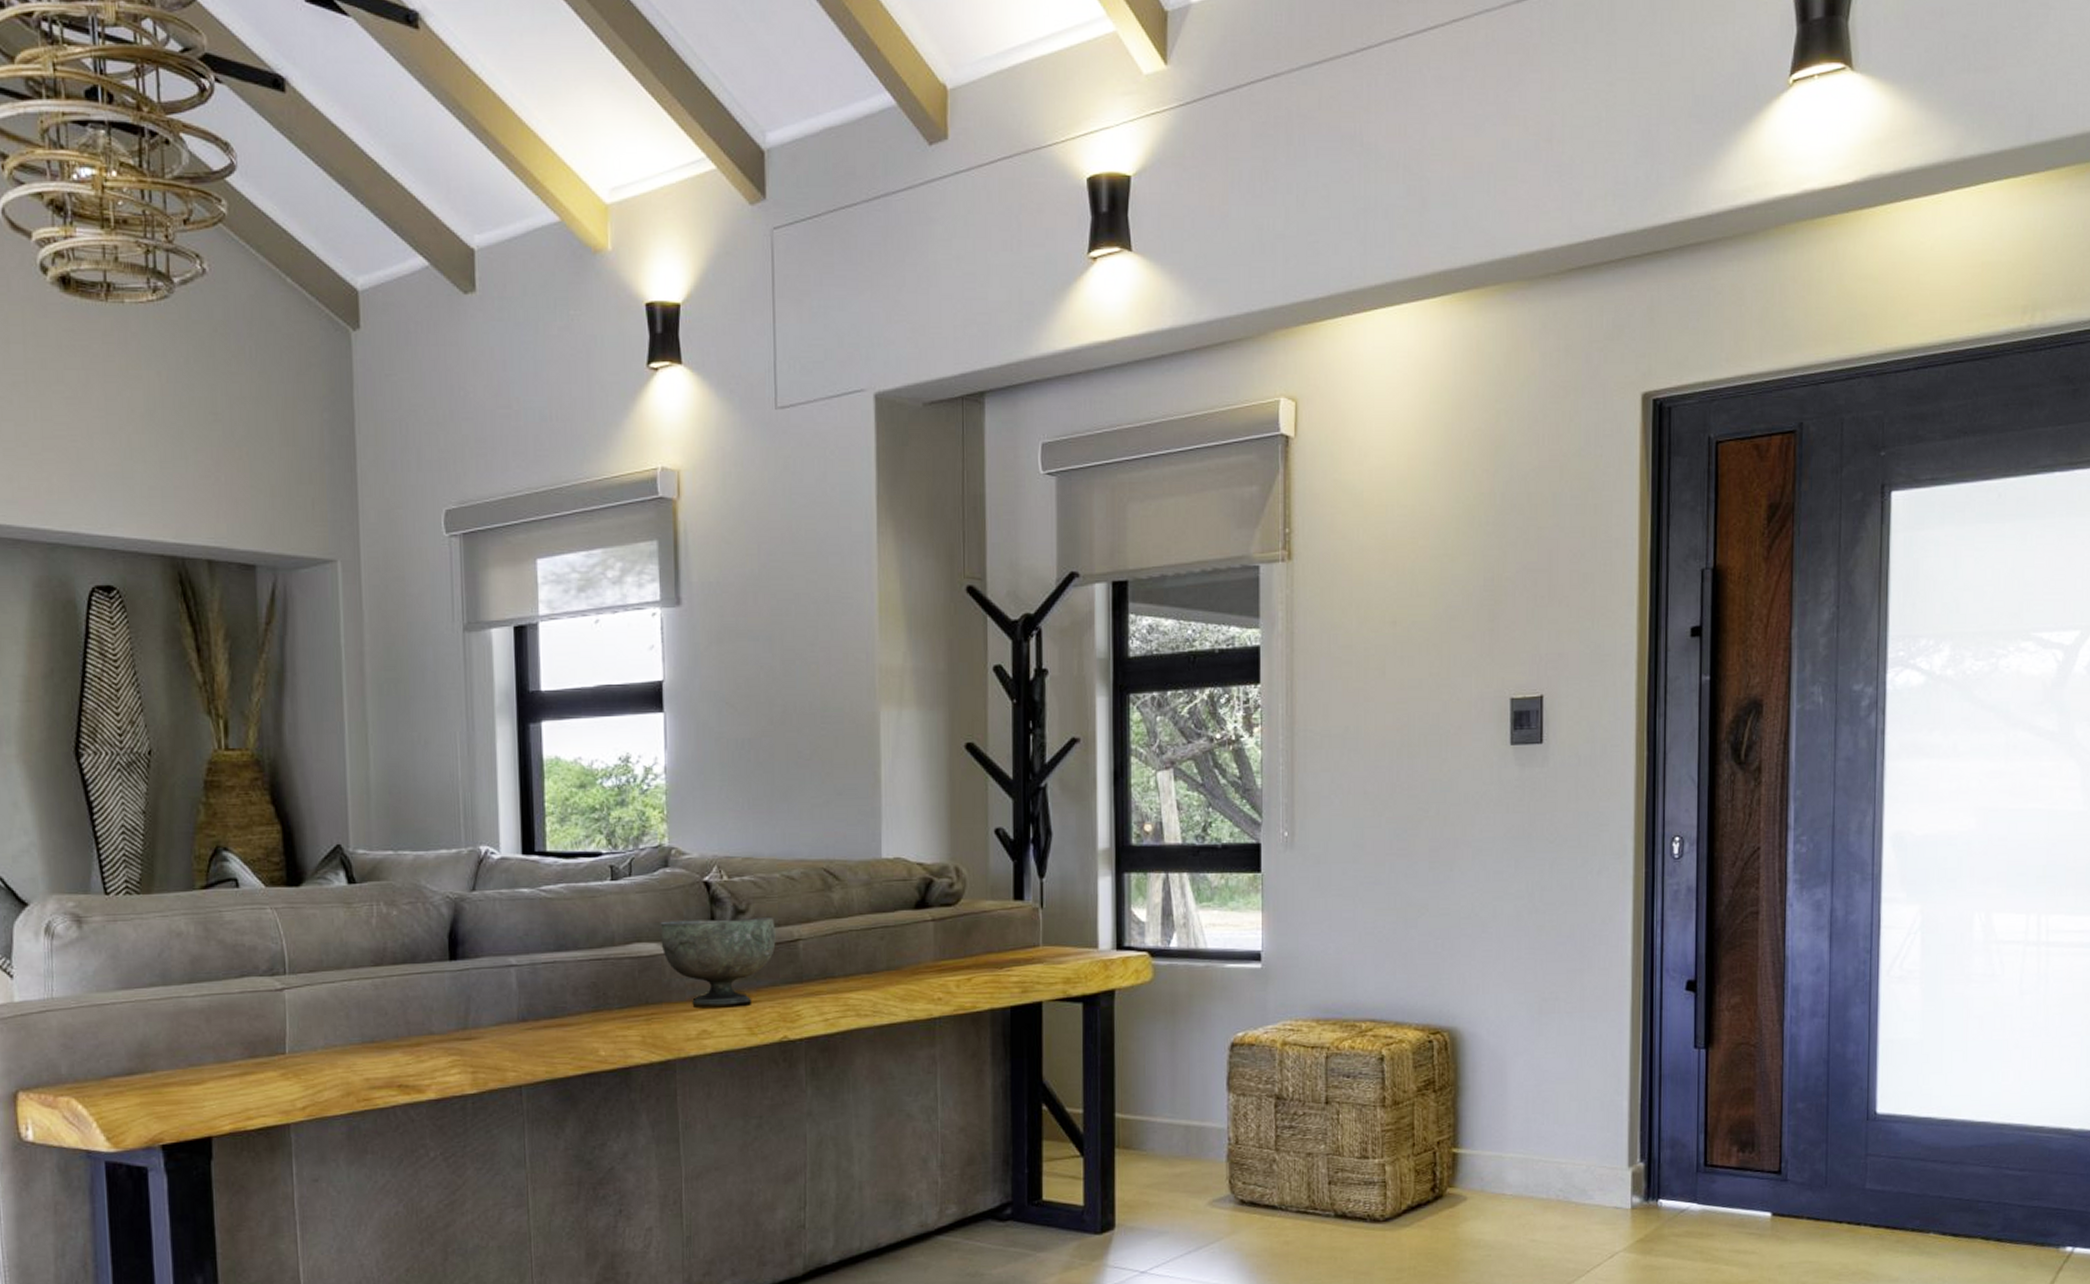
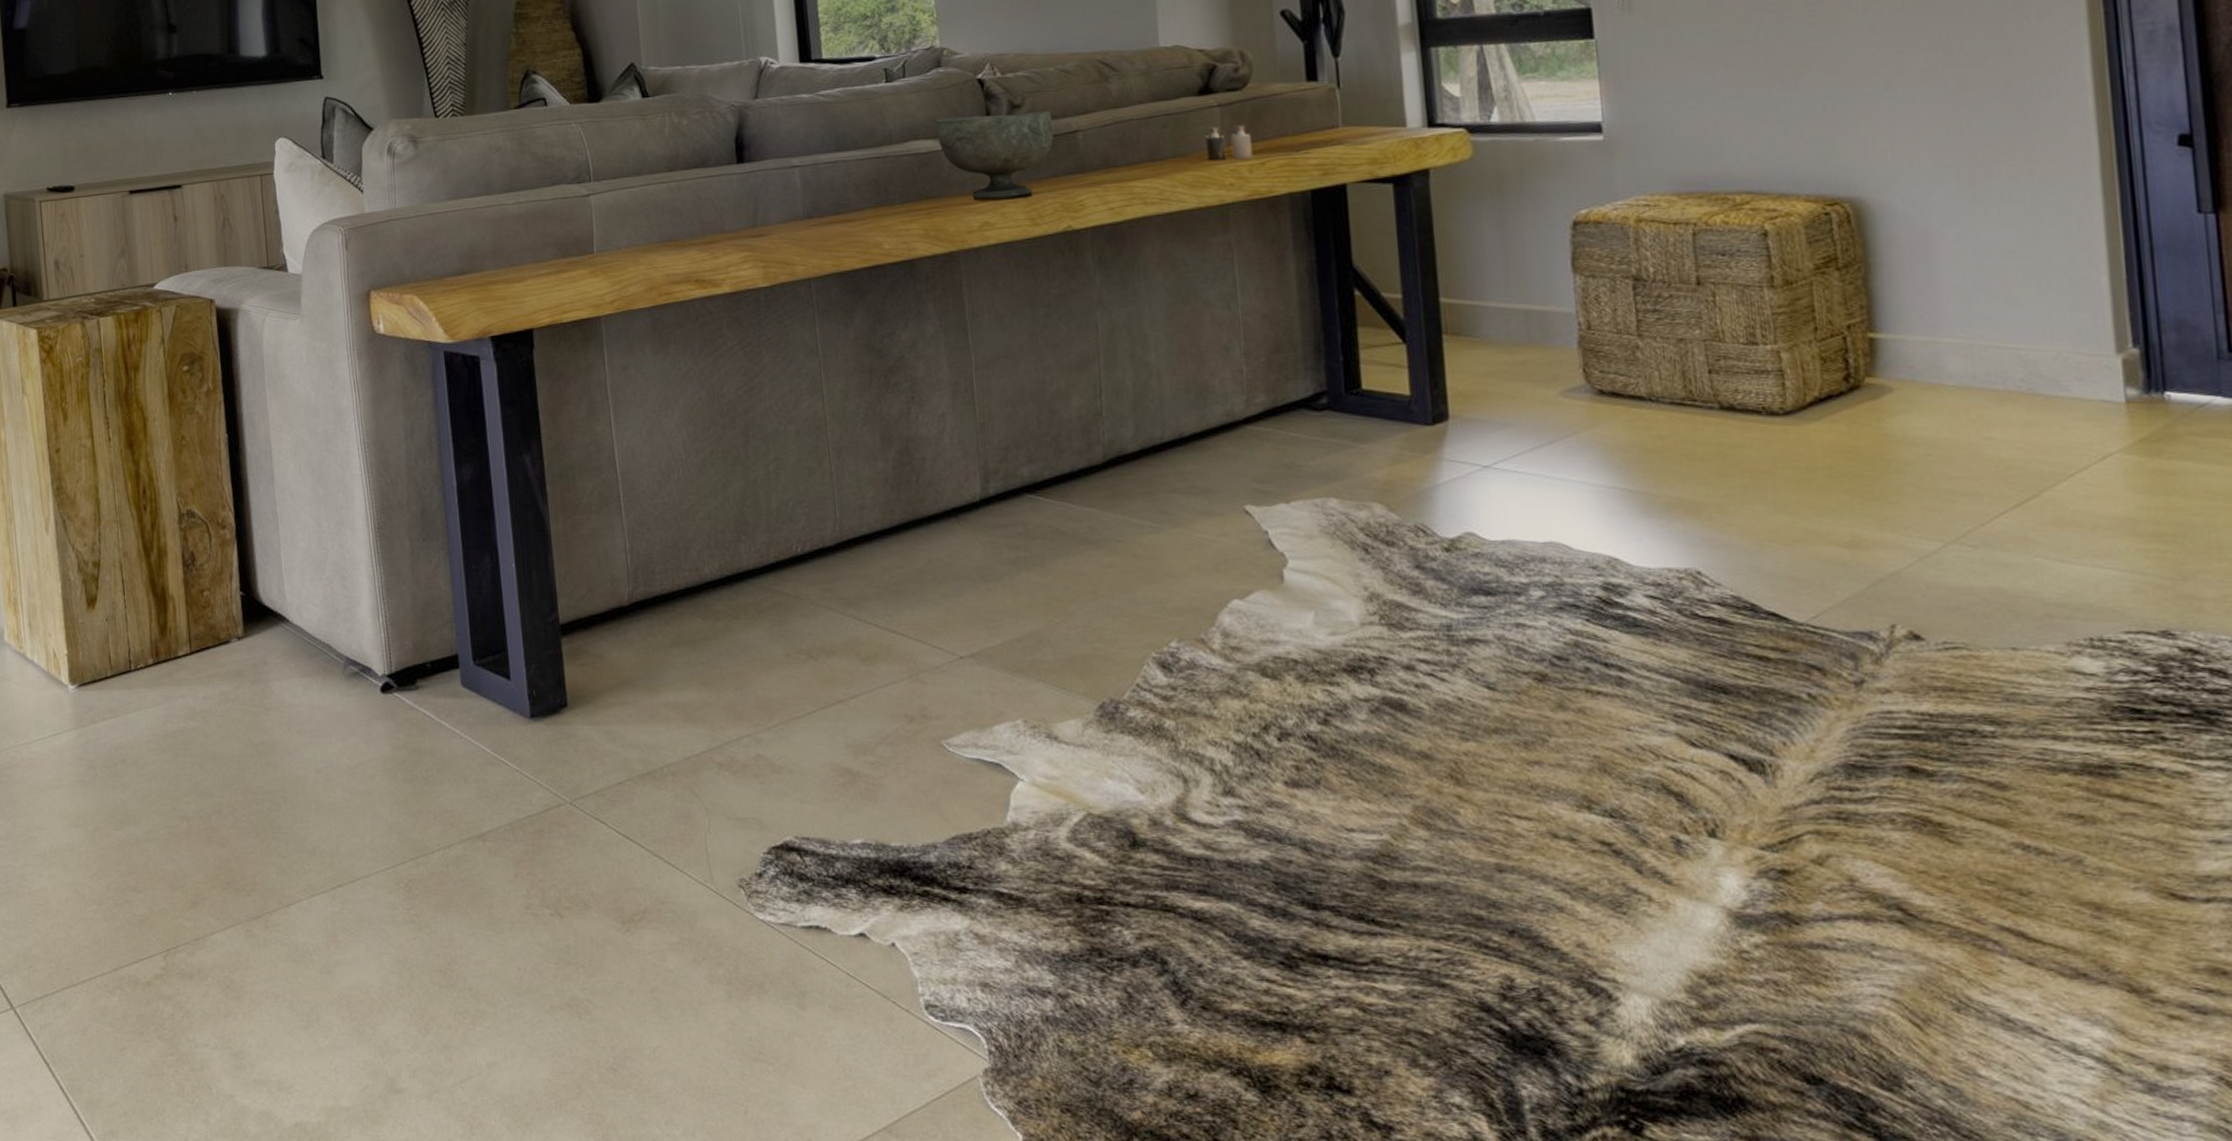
candle: none [918,941,960,976] -> present [1205,125,1252,162]

